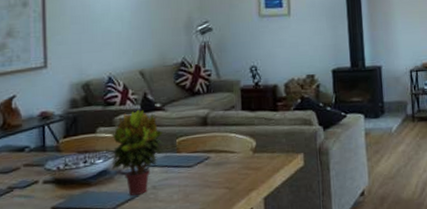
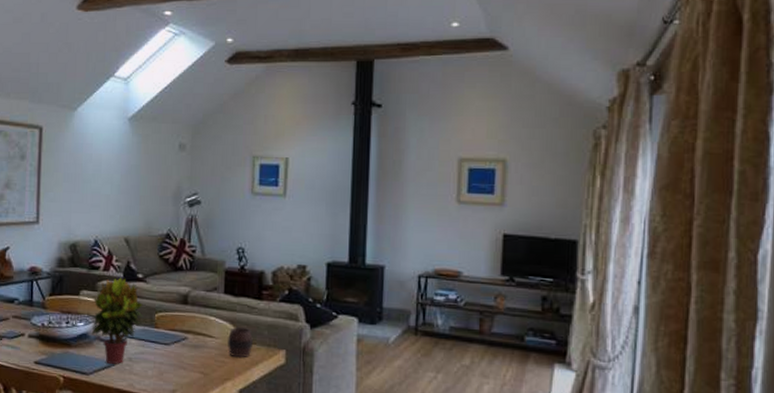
cup: none [249,139,273,167] -> present [228,327,253,357]

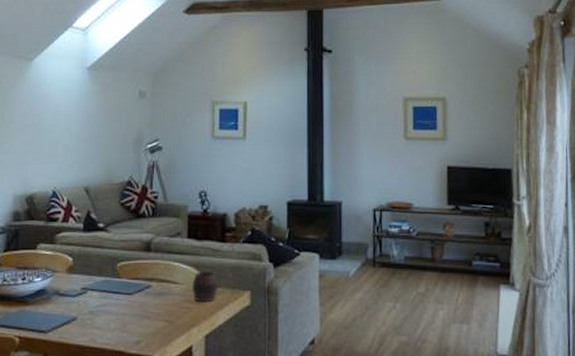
potted plant: present [90,277,145,364] -> none [49,228,107,319]

